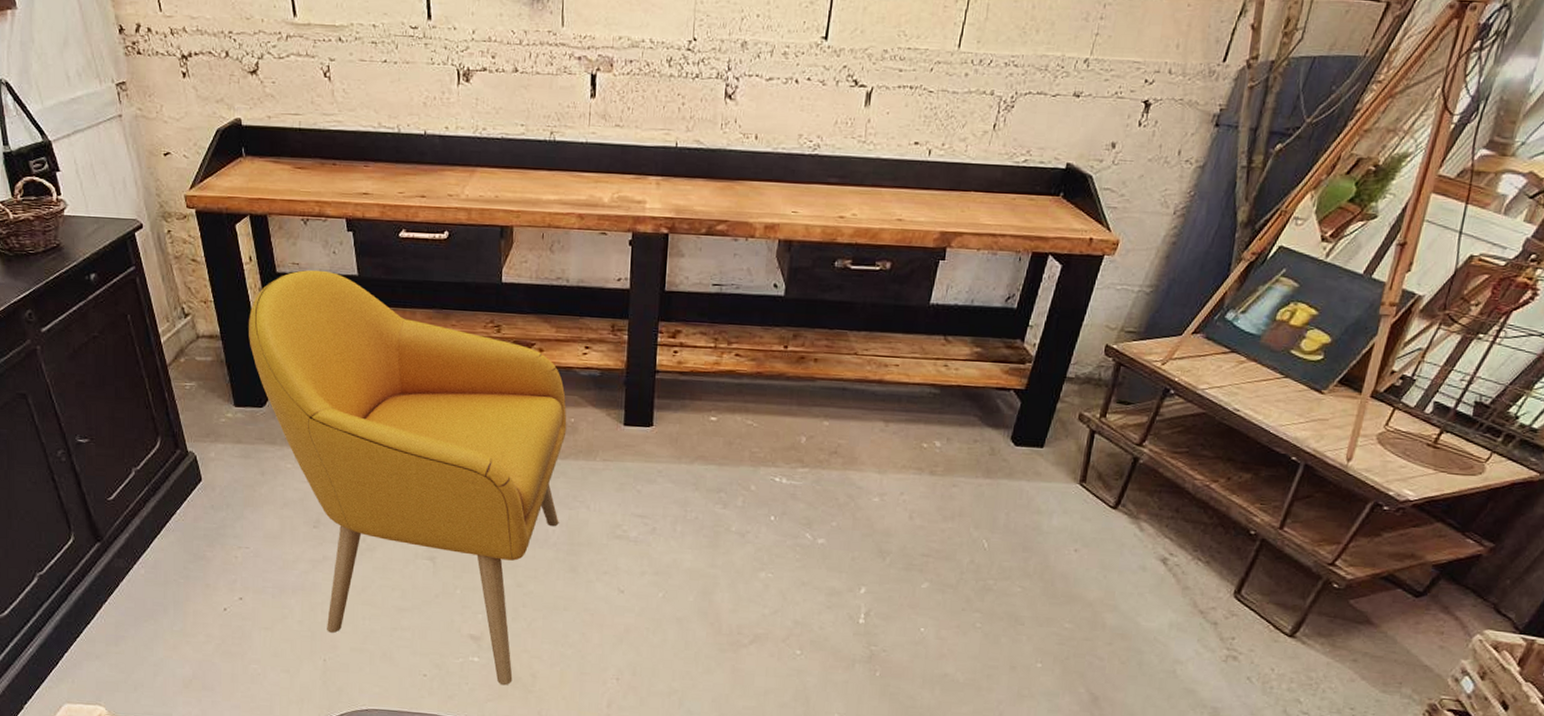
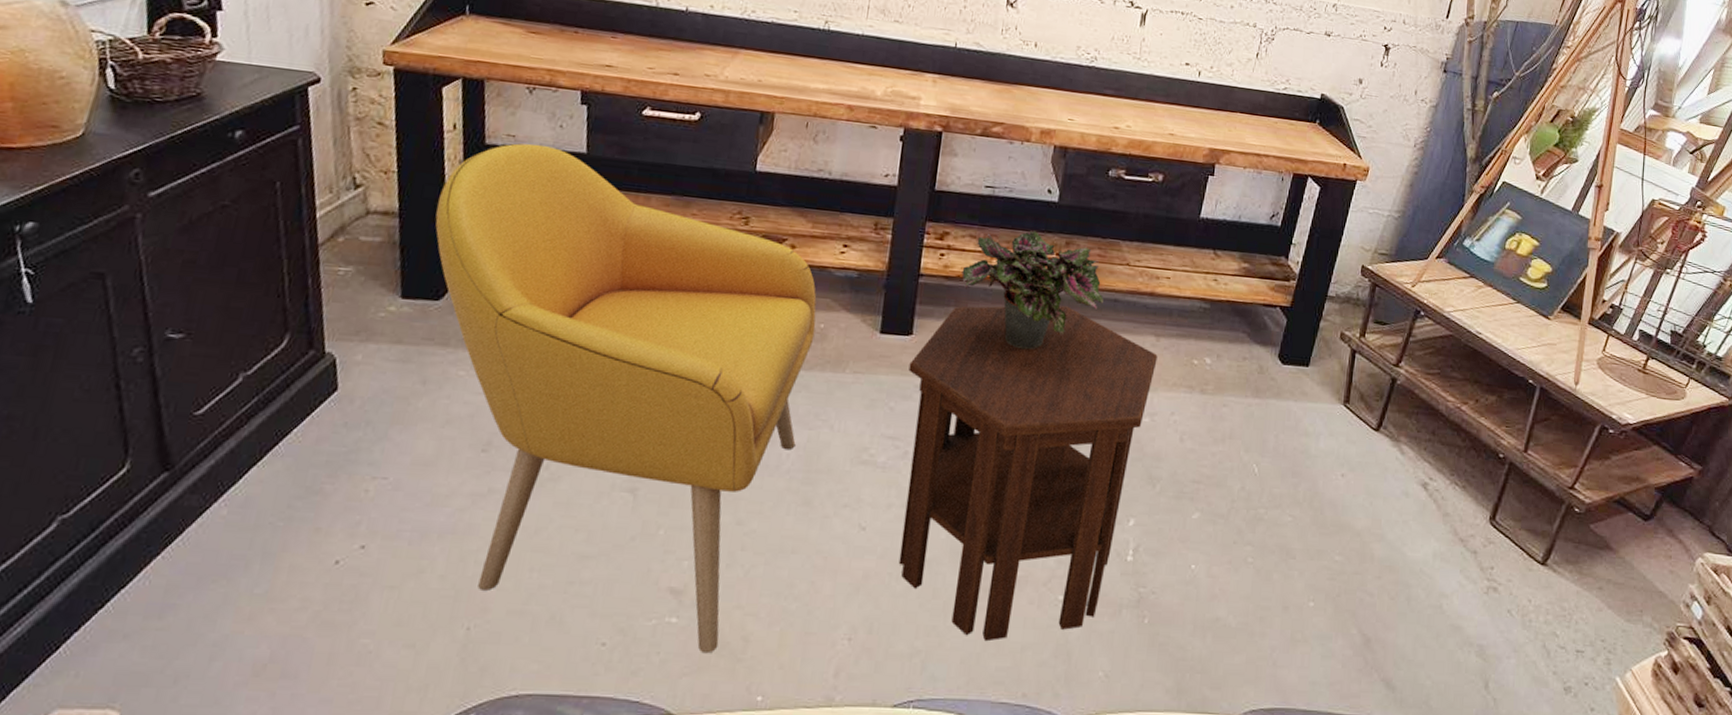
side table: none [651,396,887,686] -> present [898,306,1158,642]
potted plant: none [695,325,832,438] -> present [961,230,1104,350]

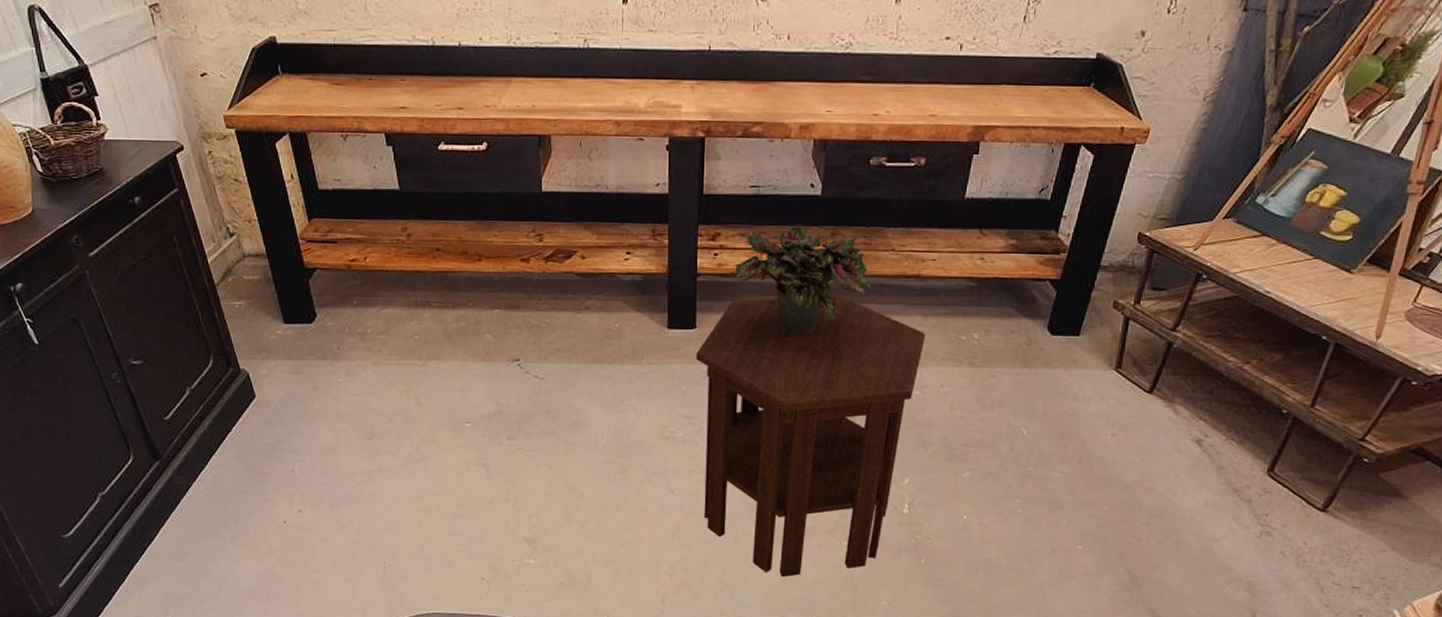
armchair: present [435,143,817,654] -> none [294,185,612,586]

